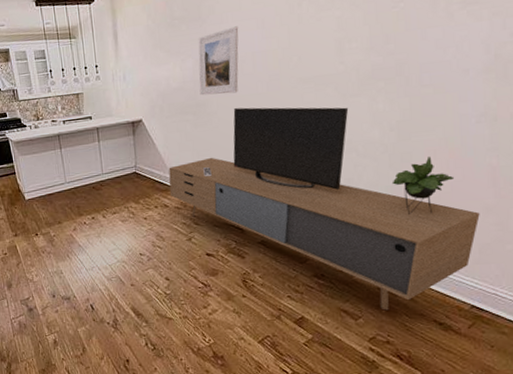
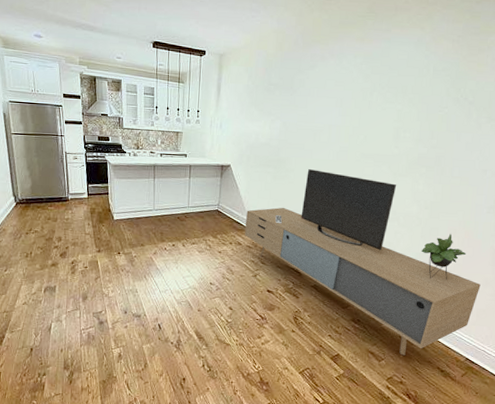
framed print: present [198,26,239,96] -> none [282,101,322,156]

